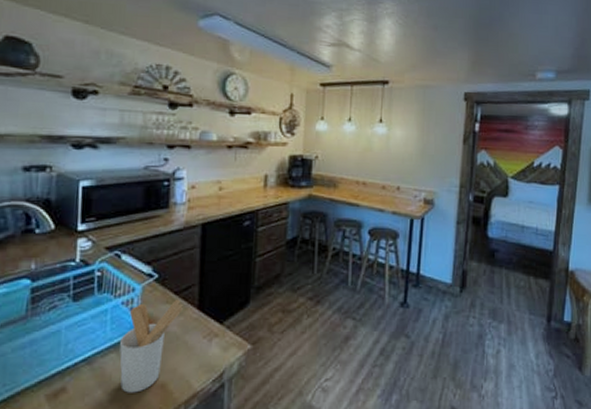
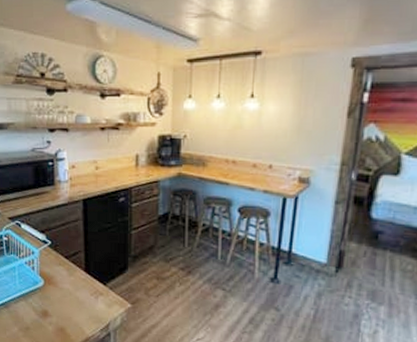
utensil holder: present [119,299,183,393] -> none [27,262,73,333]

